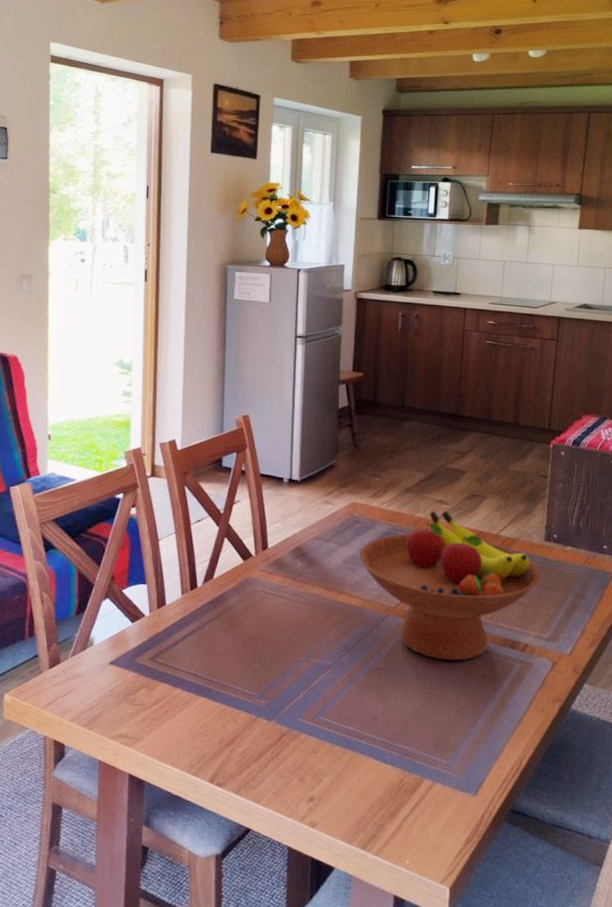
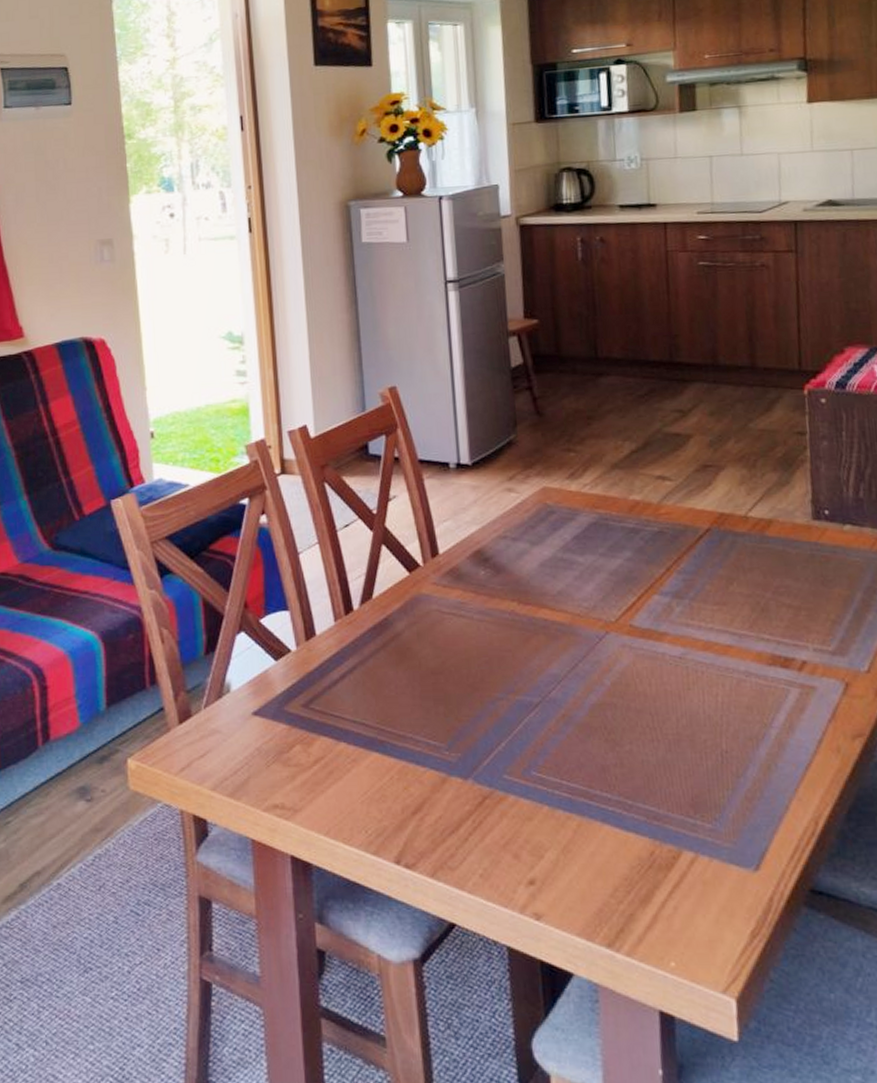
fruit bowl: present [359,510,541,661] -> none [560,489,813,689]

